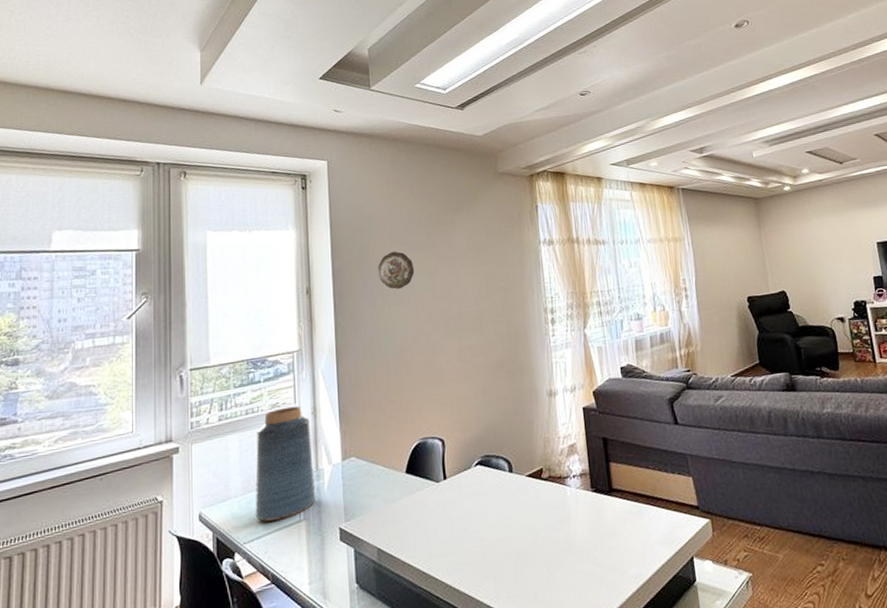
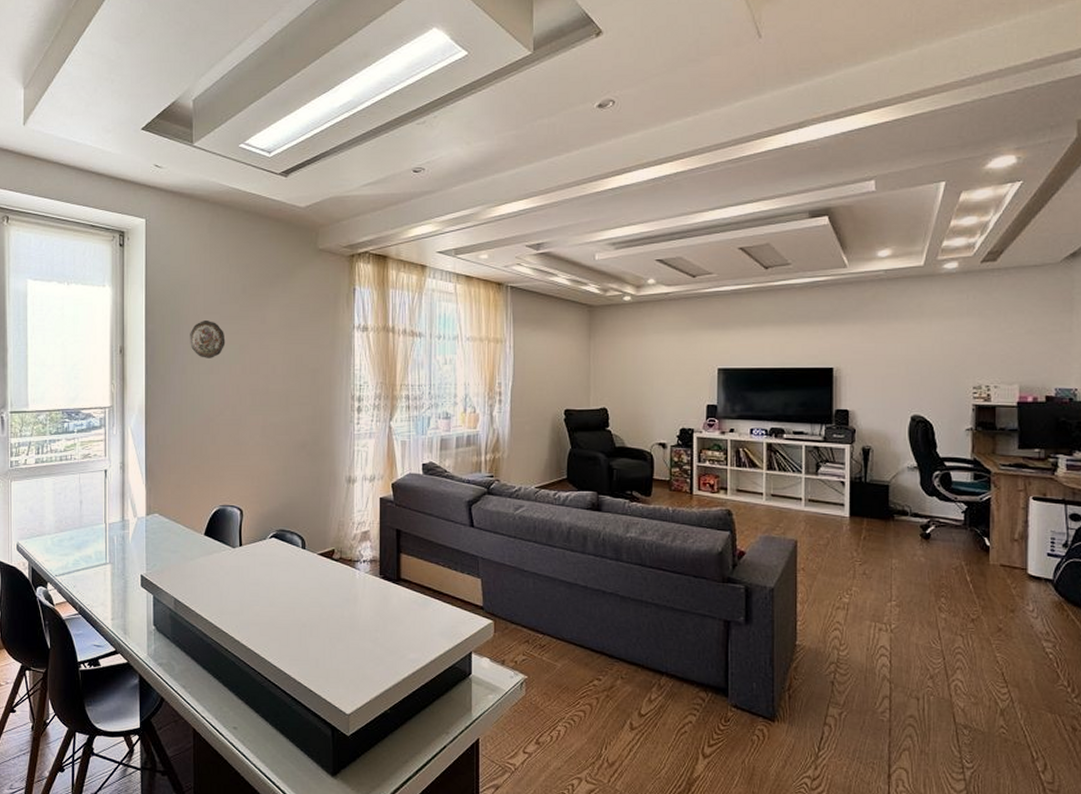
vase: present [255,406,316,522] -> none [66,459,121,560]

